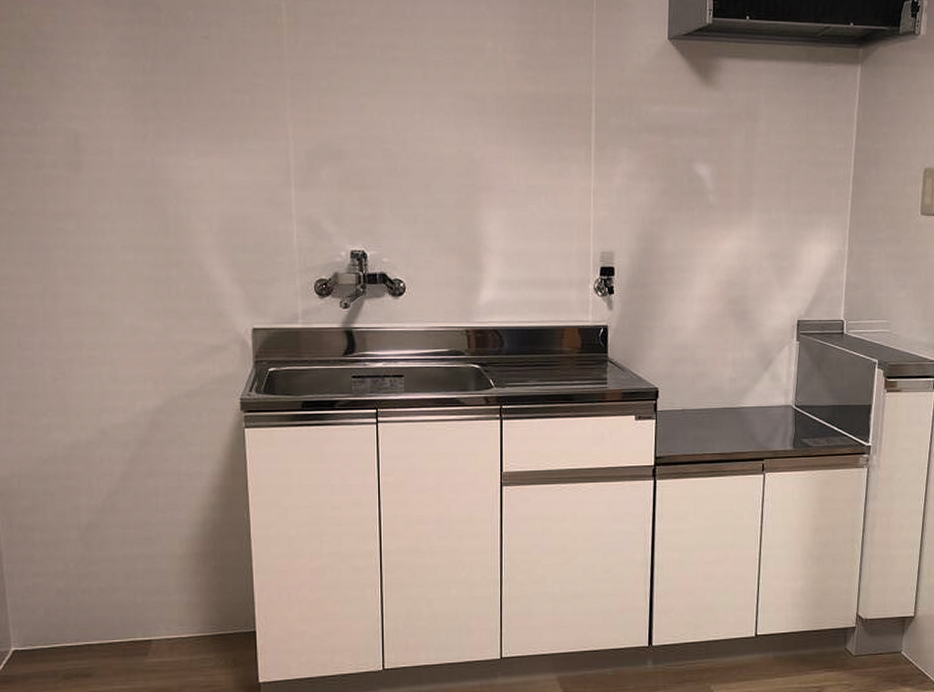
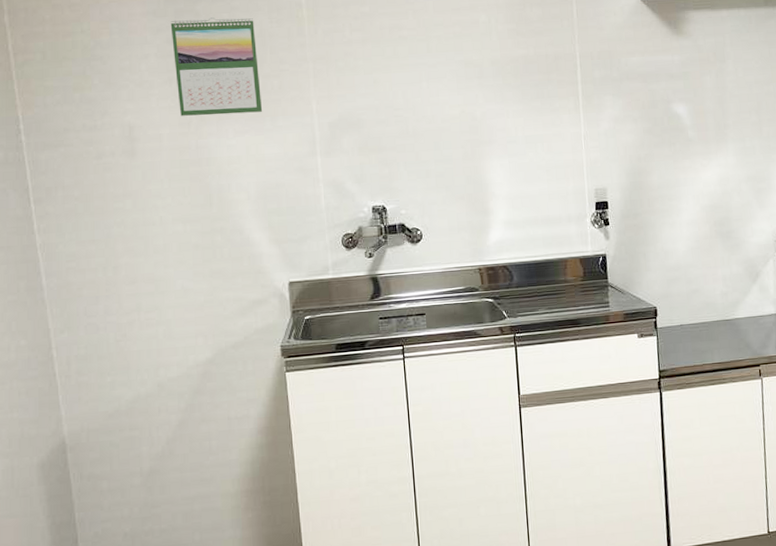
calendar: none [126,13,231,131] -> present [170,17,263,116]

